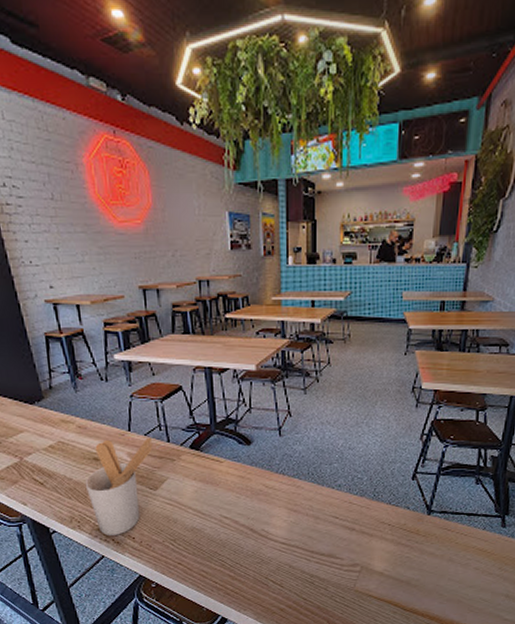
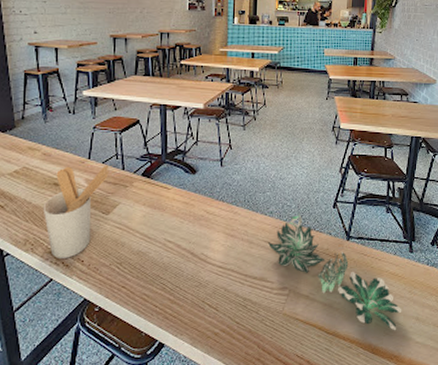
succulent plant: none [337,485,490,608] -> present [268,213,402,331]

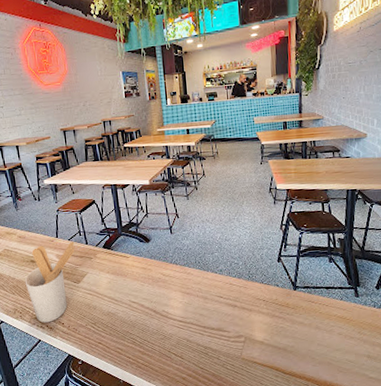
succulent plant: present [268,213,402,331] -> none [221,269,353,369]

